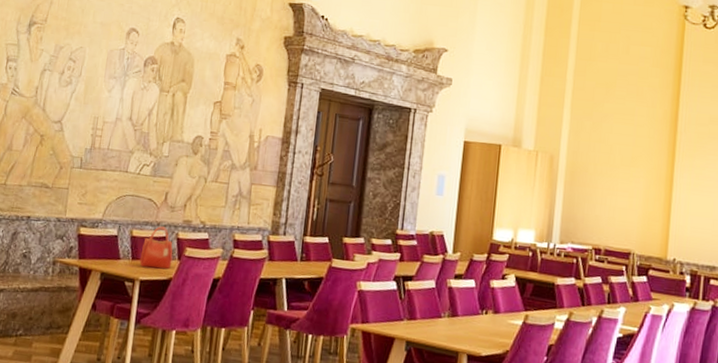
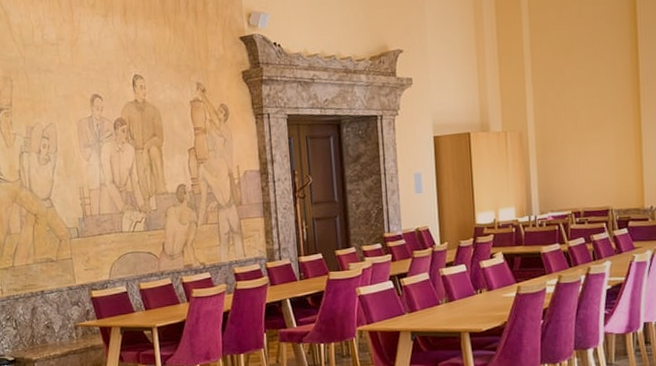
handbag: present [139,226,173,270] -> none [152,275,183,315]

